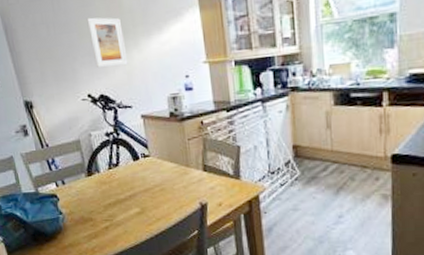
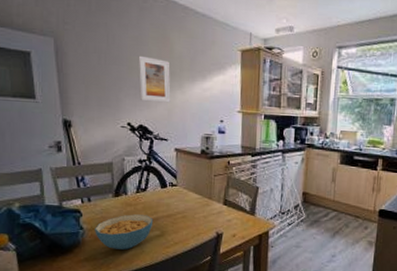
cereal bowl: none [73,192,131,232] -> present [95,214,154,250]

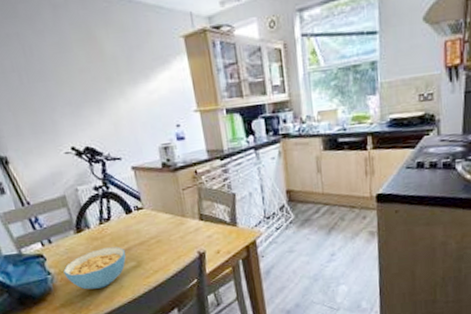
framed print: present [138,55,171,103] -> none [64,64,115,119]

